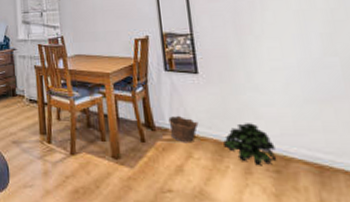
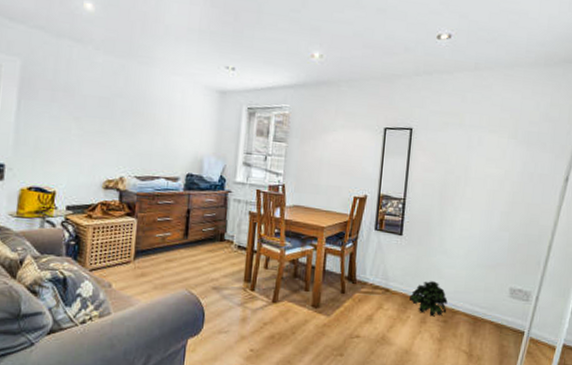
clay pot: present [168,115,199,144] -> none [368,271,394,296]

